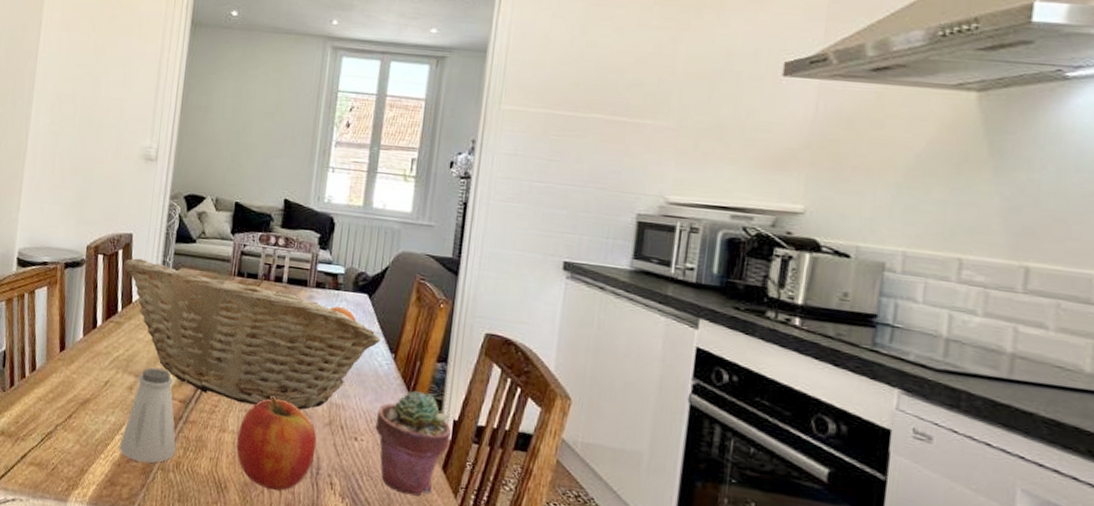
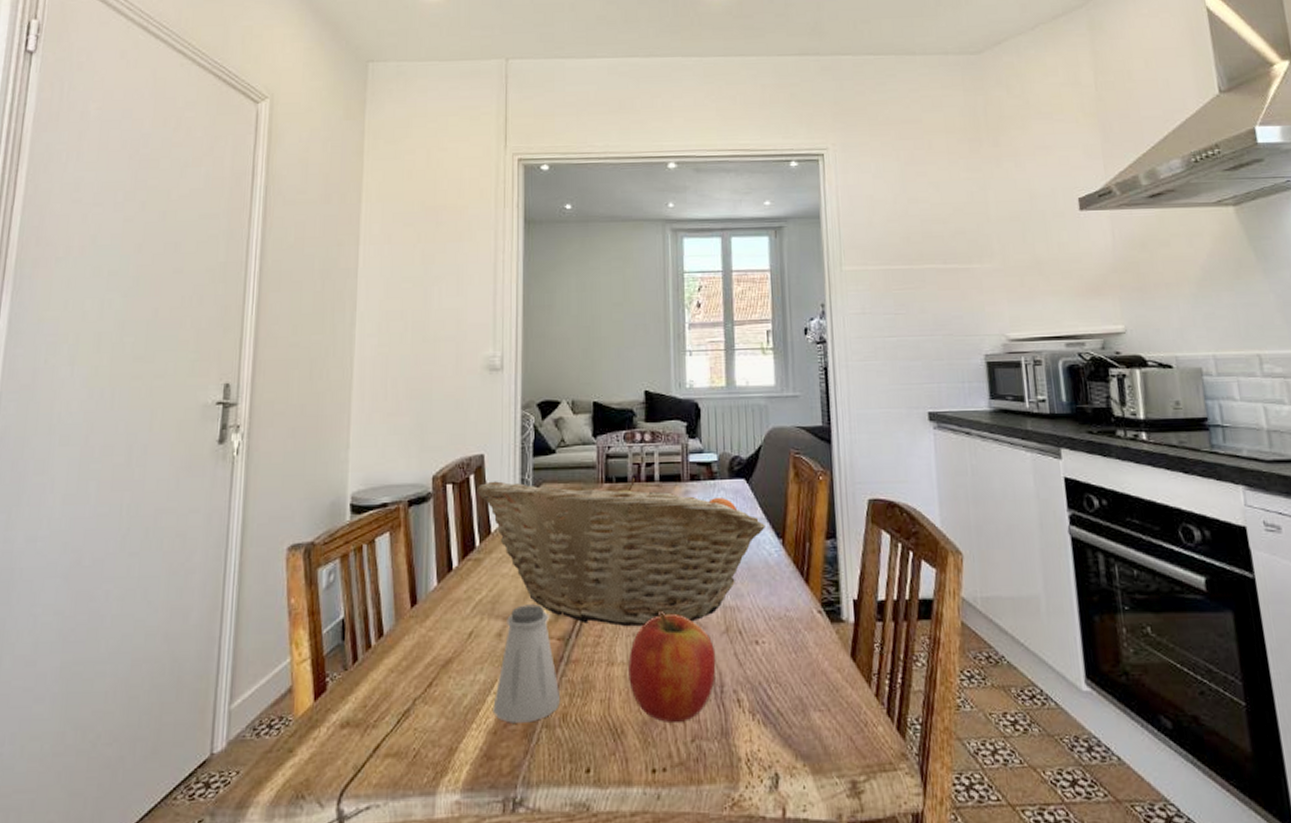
potted succulent: present [375,391,451,497] -> none [774,575,854,695]

